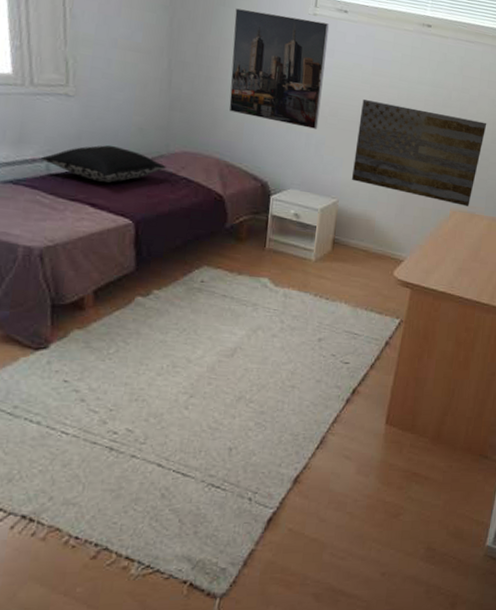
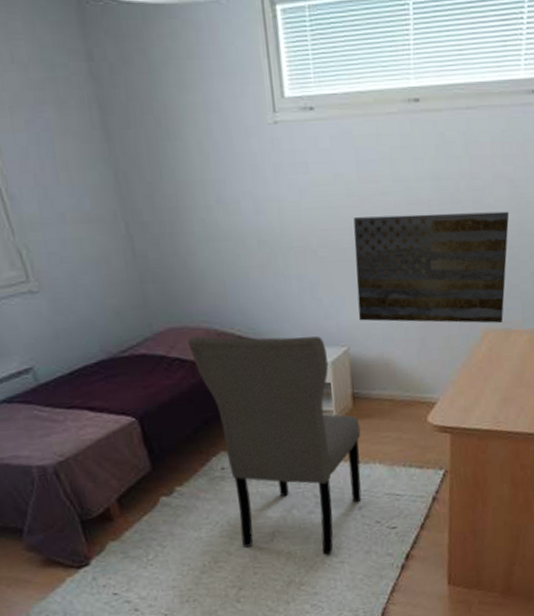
pillow: present [40,145,166,183] -> none [25,338,155,383]
chair: none [198,163,335,378] -> present [188,336,362,555]
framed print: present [229,8,330,129] -> none [183,130,309,270]

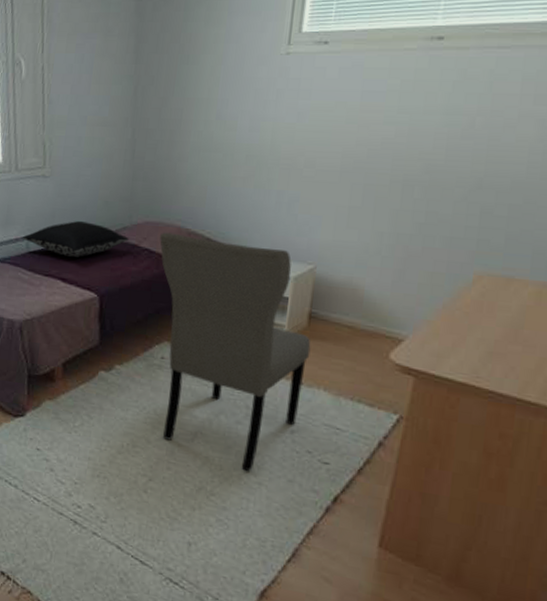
pillow: none [25,338,155,383] -> present [22,220,129,258]
wall art: present [353,211,510,324] -> none [332,143,533,268]

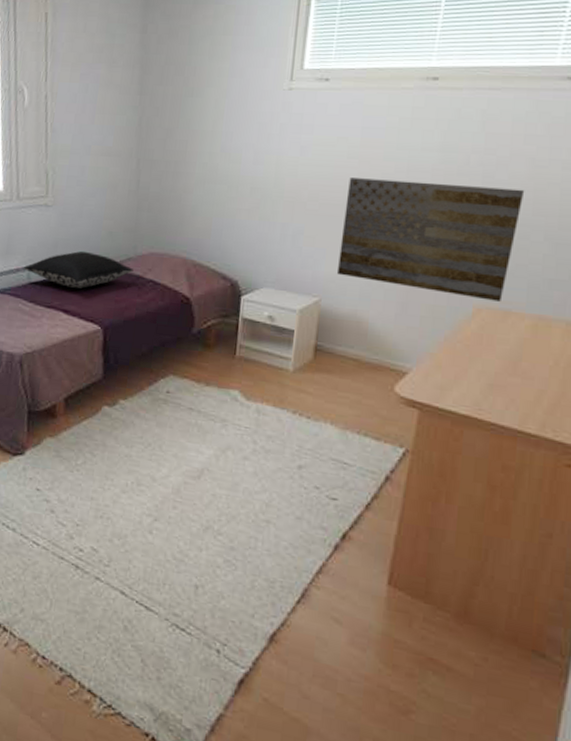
chair: present [159,232,311,472] -> none [165,263,318,510]
wall art: none [332,143,533,268] -> present [336,178,525,302]

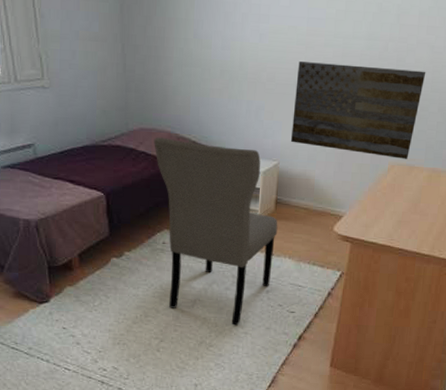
pillow: present [23,250,134,289] -> none [28,128,127,162]
chair: none [165,263,318,510] -> present [154,137,278,326]

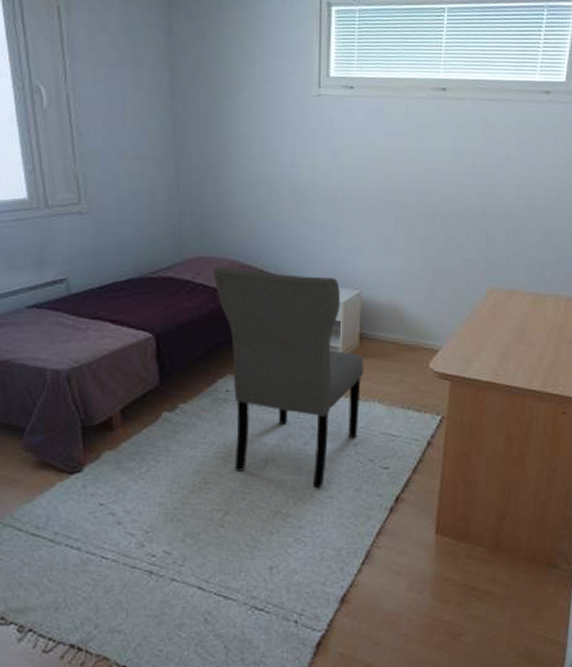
wall art: present [290,61,426,159] -> none [373,179,520,283]

